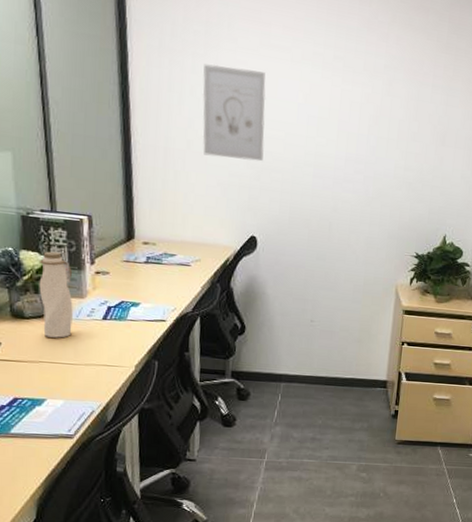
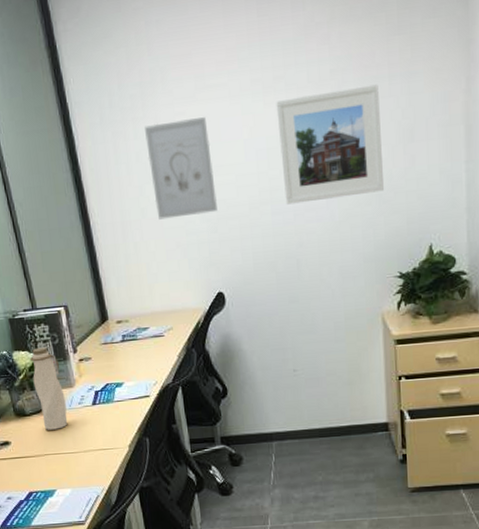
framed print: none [327,77,423,181] -> present [276,84,384,205]

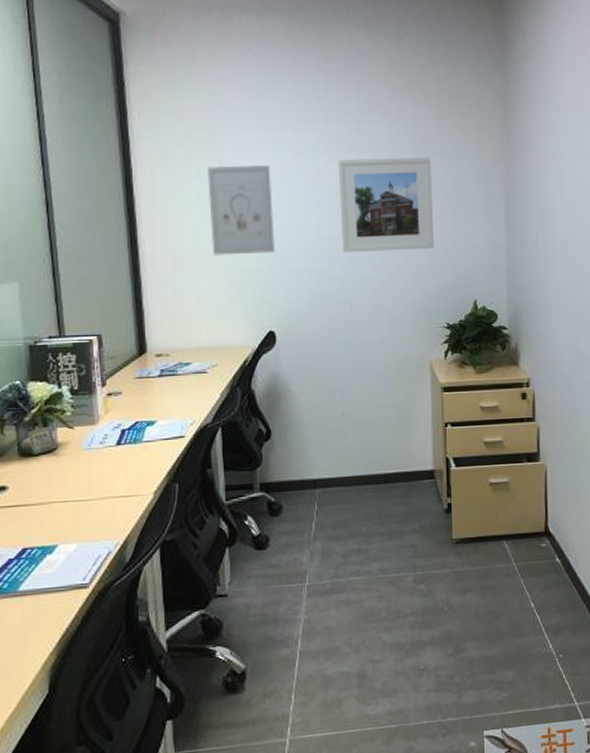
water bottle: present [30,347,68,430] -> none [48,378,85,473]

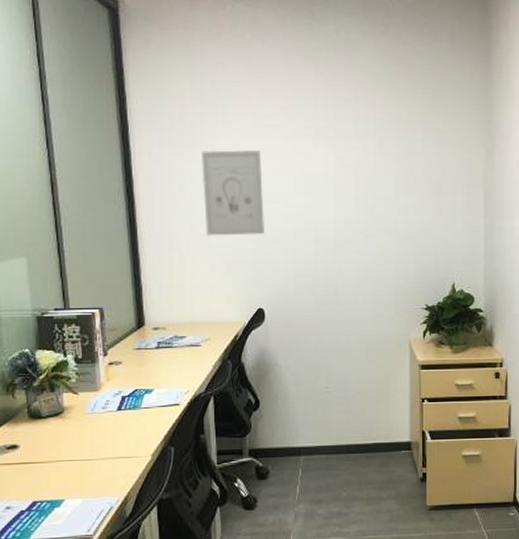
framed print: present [338,157,434,253] -> none [325,144,415,236]

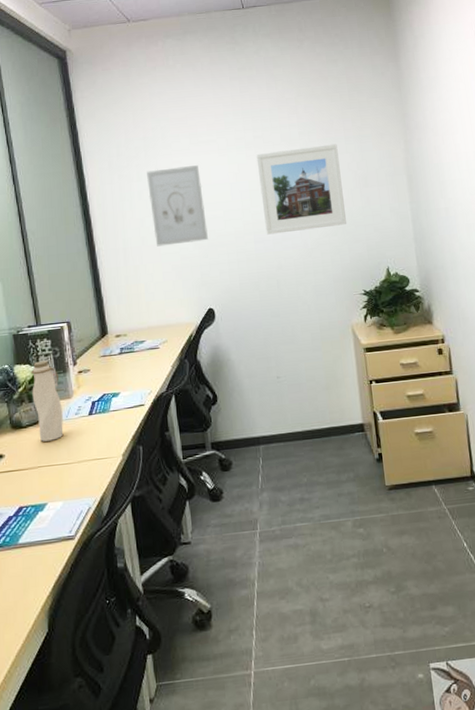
water bottle: none [55,348,88,435] -> present [31,360,64,442]
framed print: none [325,144,415,236] -> present [256,143,346,235]

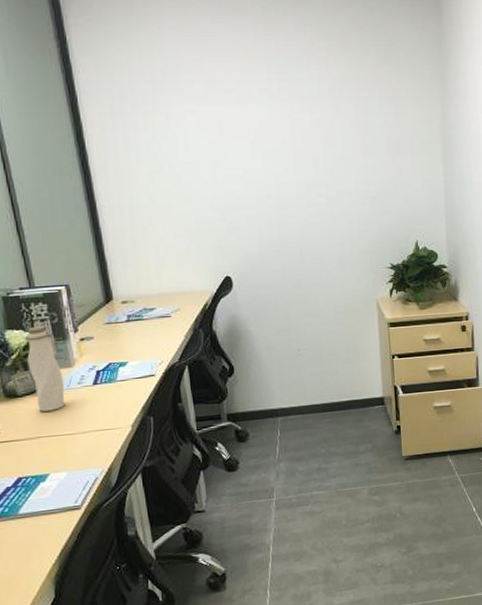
wall art: present [147,165,208,247] -> none [155,117,226,206]
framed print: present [256,143,346,235] -> none [281,104,376,200]

